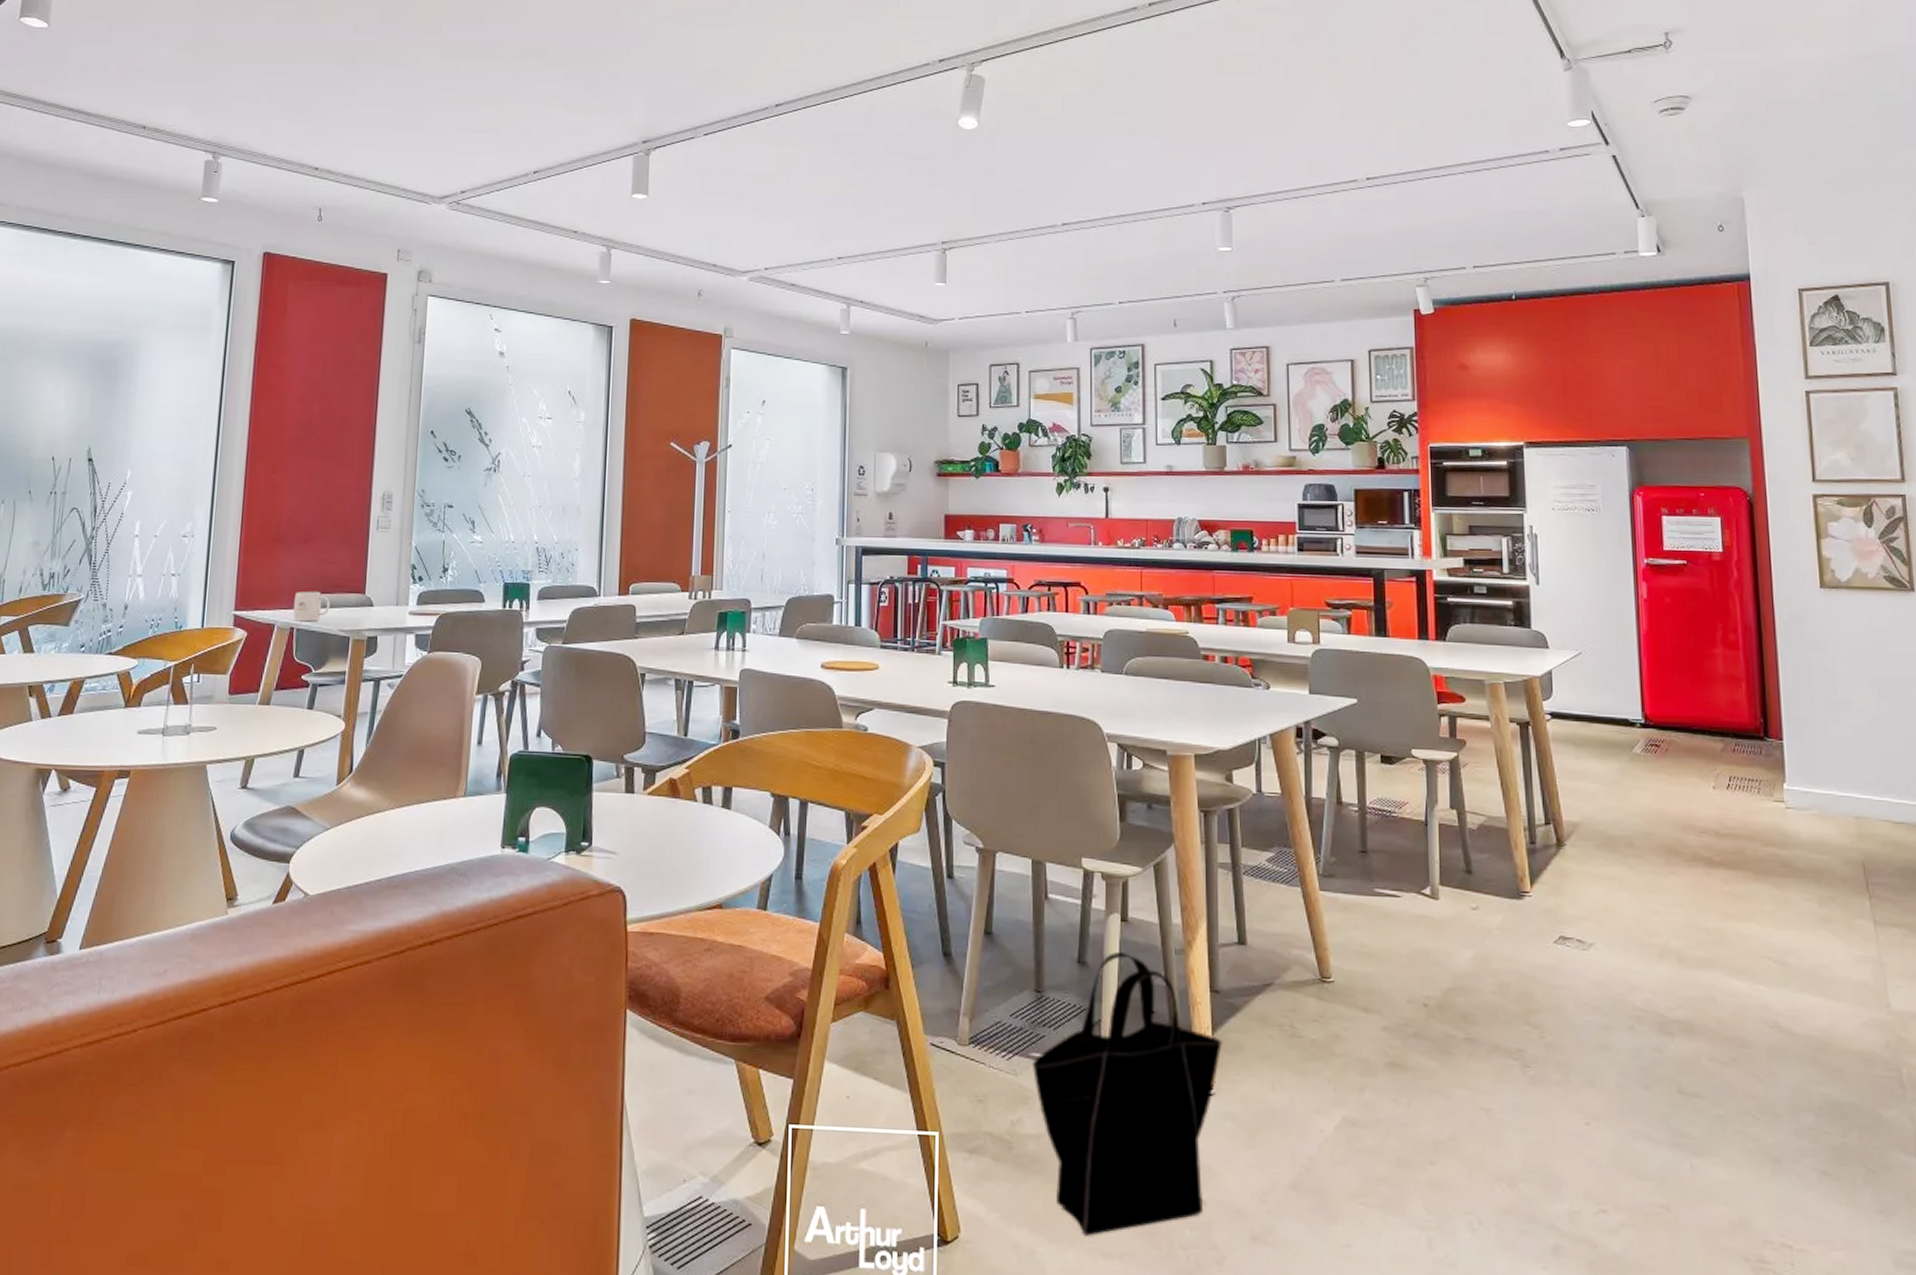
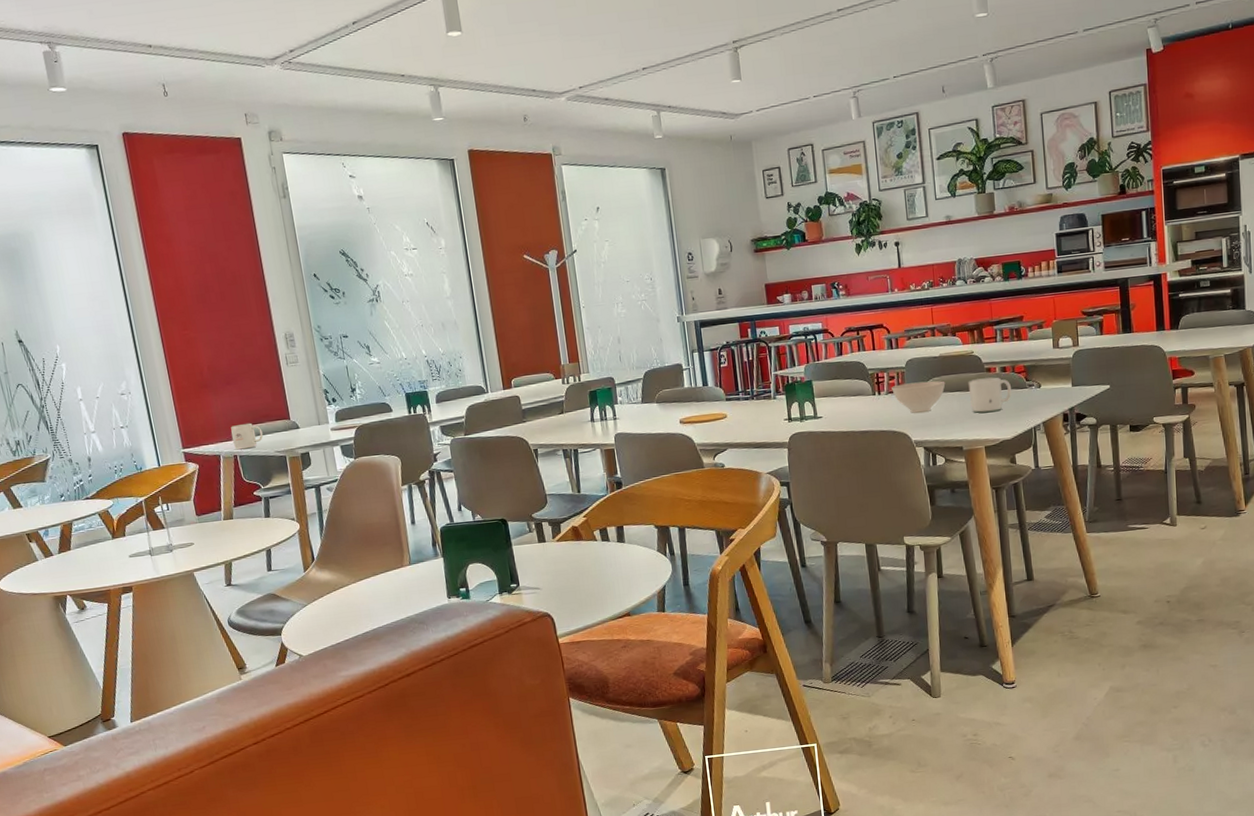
tote bag: present [1031,952,1222,1236] -> none [880,600,1020,793]
bowl: none [1084,659,1151,699] -> present [891,381,946,413]
mug: none [1179,666,1234,712] -> present [968,377,1012,413]

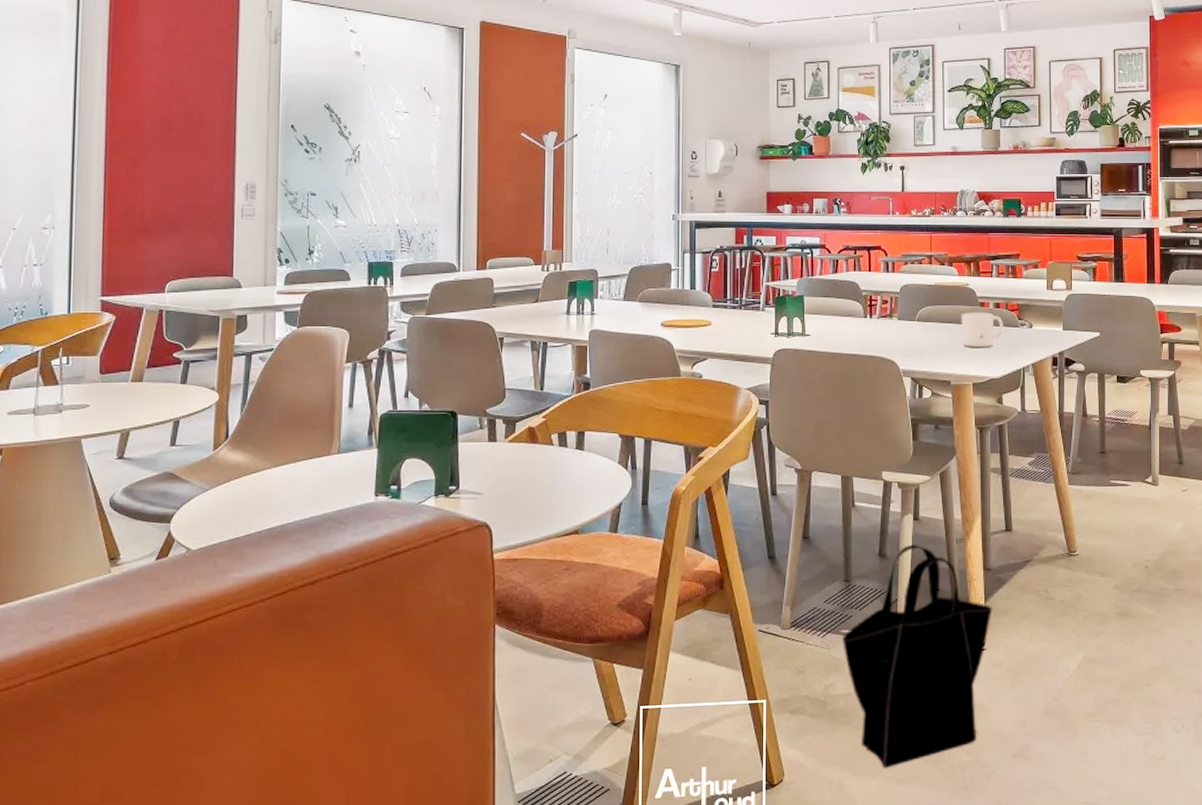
mug: present [231,422,263,450] -> none [161,275,199,304]
tote bag: none [880,600,1020,793] -> present [841,545,993,768]
bowl: present [891,381,946,413] -> none [884,309,938,341]

